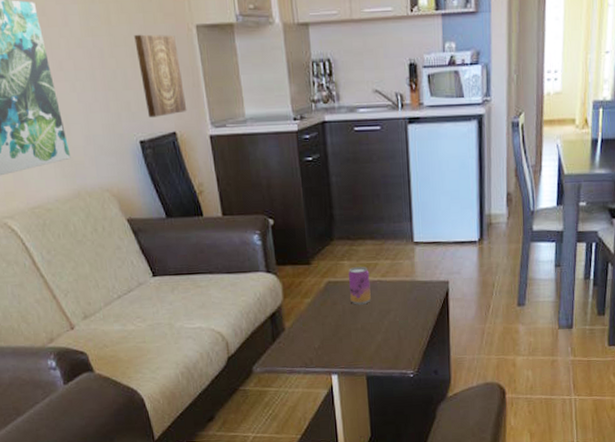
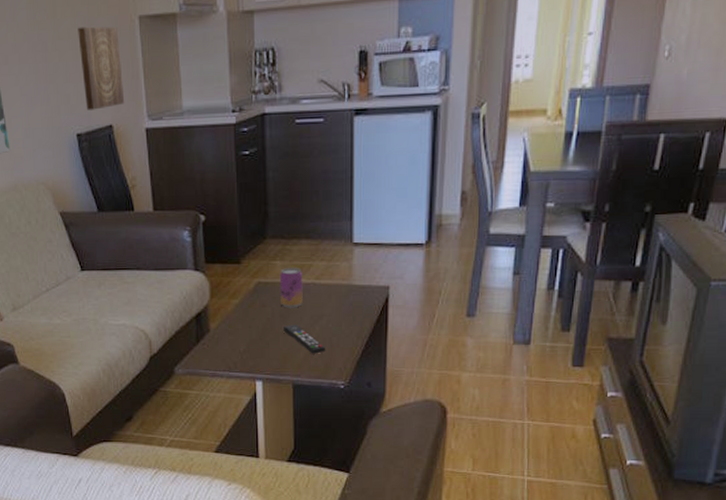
remote control: none [354,320,395,347] -> present [283,325,326,354]

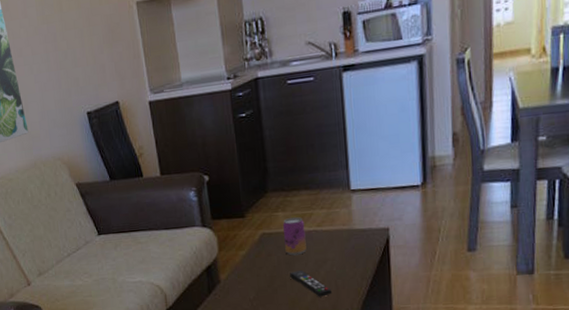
wall art: present [78,26,125,110] -> none [82,14,129,90]

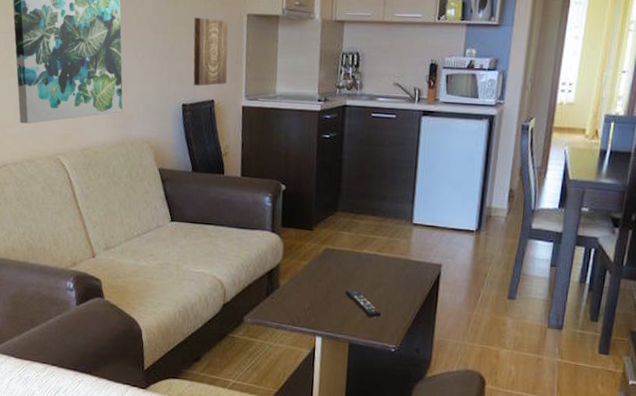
wall art: none [82,14,129,90] -> present [193,17,228,86]
beer can: present [282,217,307,256] -> none [345,239,366,275]

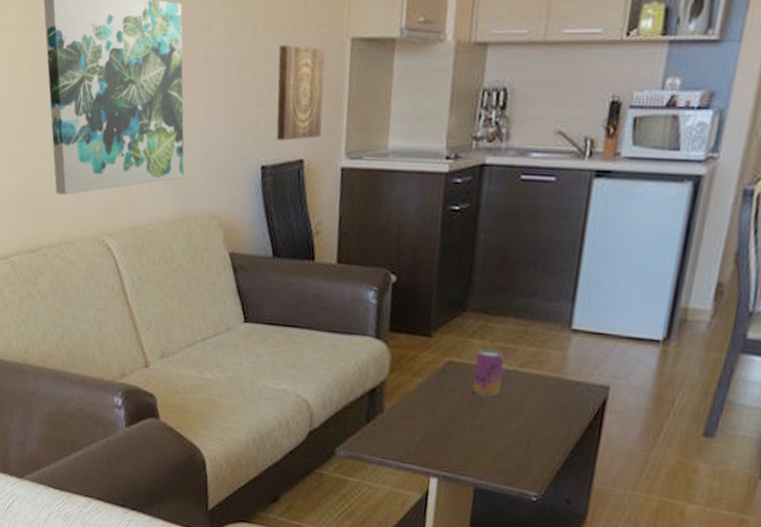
beer can: none [345,239,366,275] -> present [473,349,505,397]
remote control: present [345,289,382,318] -> none [471,416,521,456]

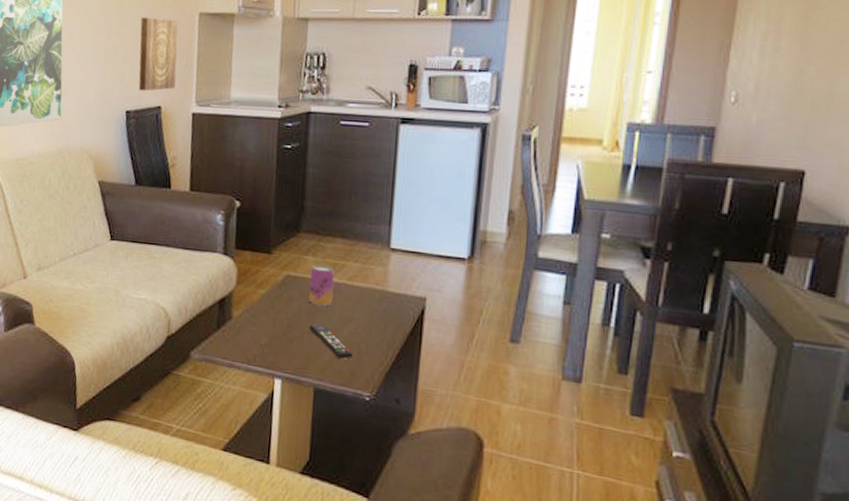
remote control: none [471,416,521,456] -> present [309,323,354,359]

